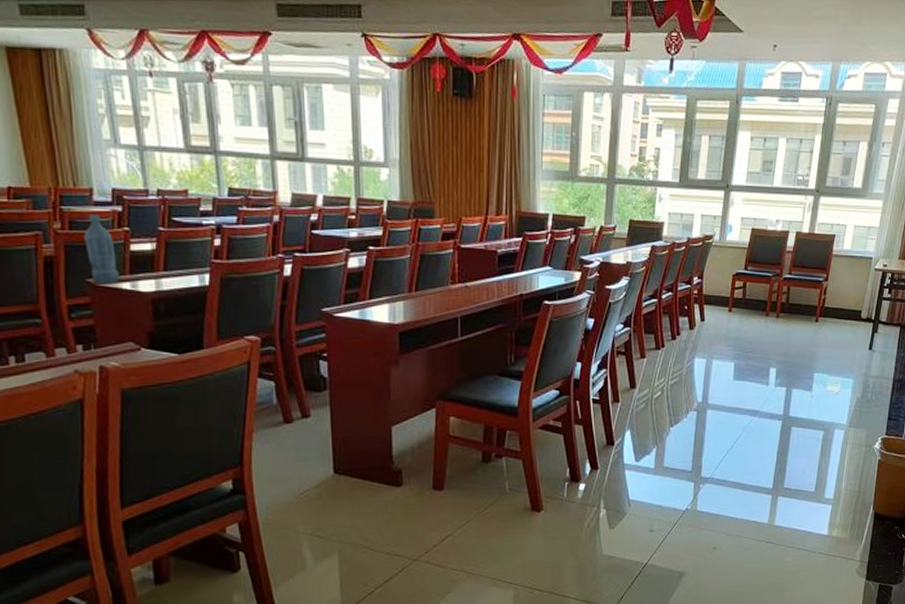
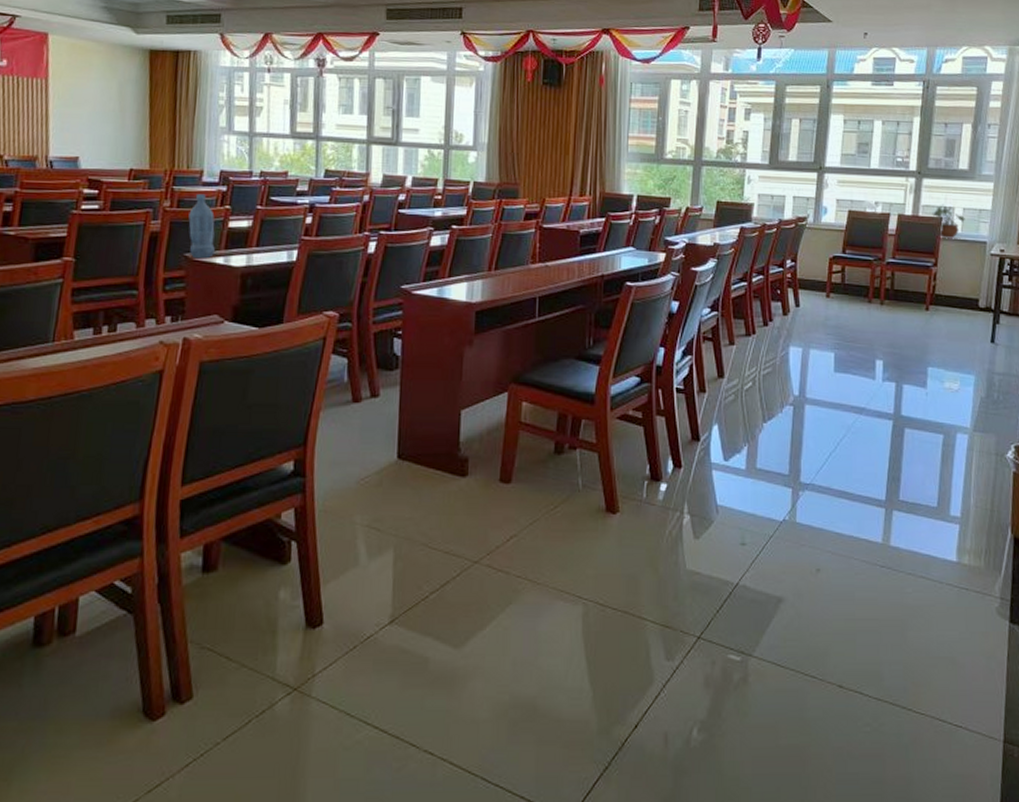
potted plant: none [826,221,855,255] -> present [932,204,965,239]

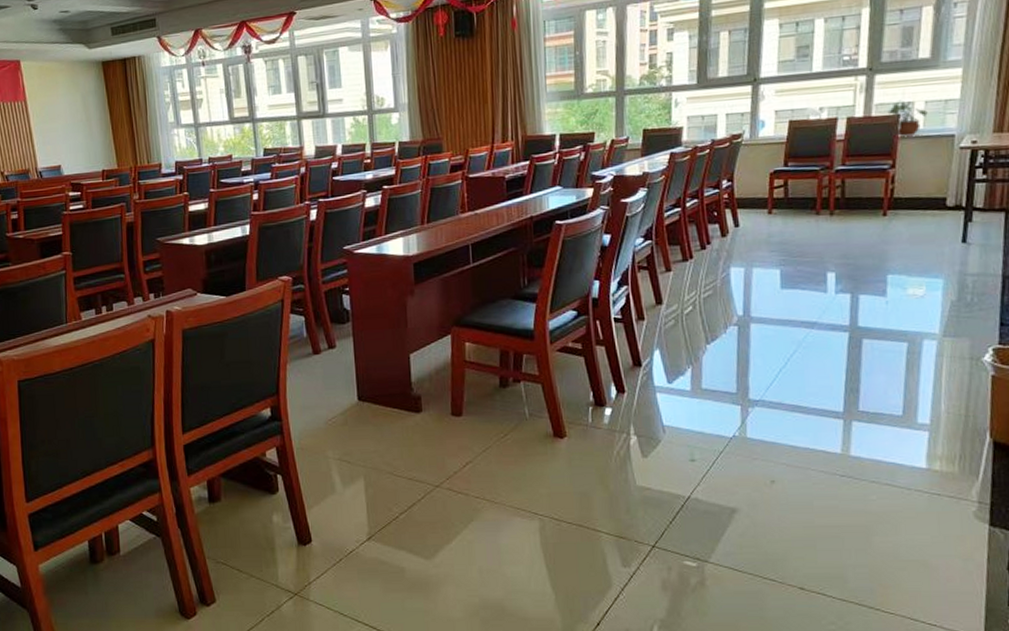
water bottle: present [188,193,215,259] -> none [155,184,181,242]

